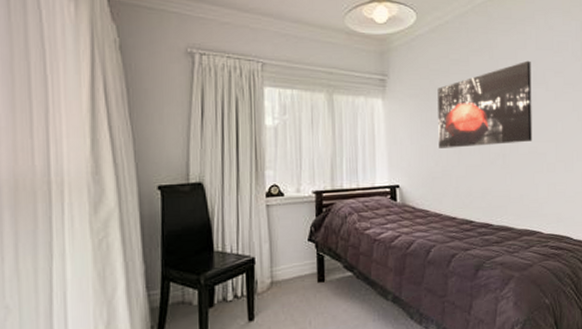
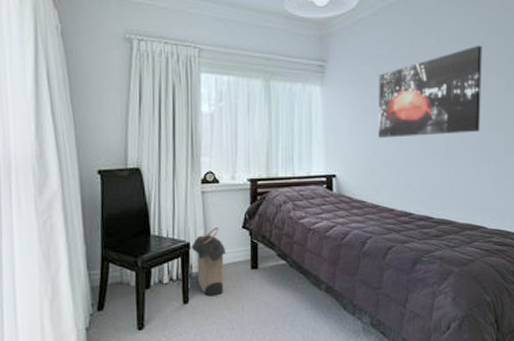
laundry hamper: none [255,240,293,312] -> present [190,226,227,297]

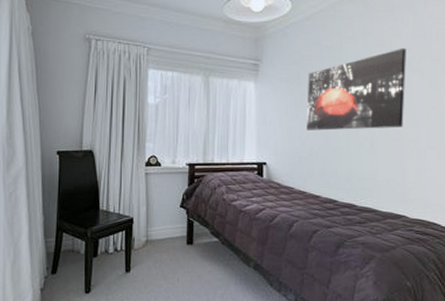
laundry hamper: present [190,226,227,297] -> none [134,204,165,267]

